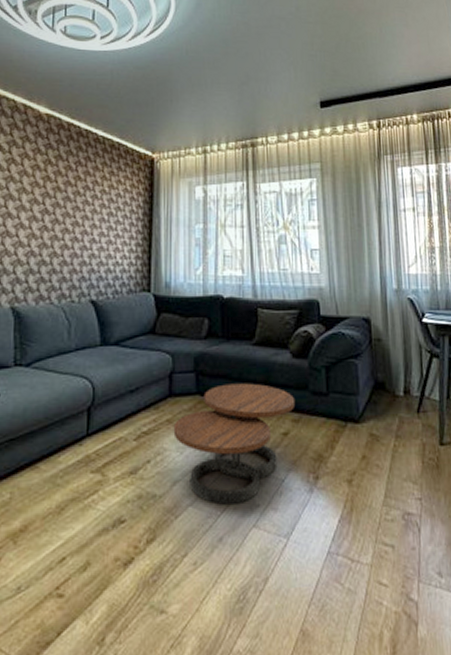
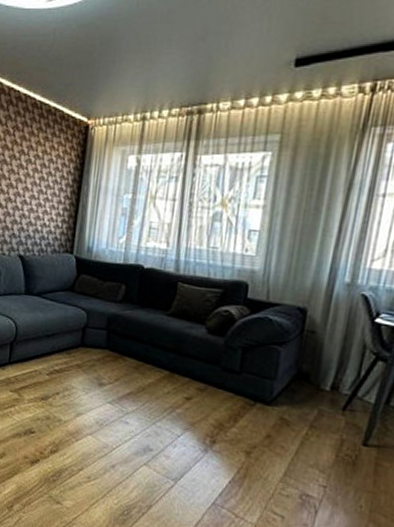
coffee table: present [173,383,296,505] -> none [81,345,204,444]

